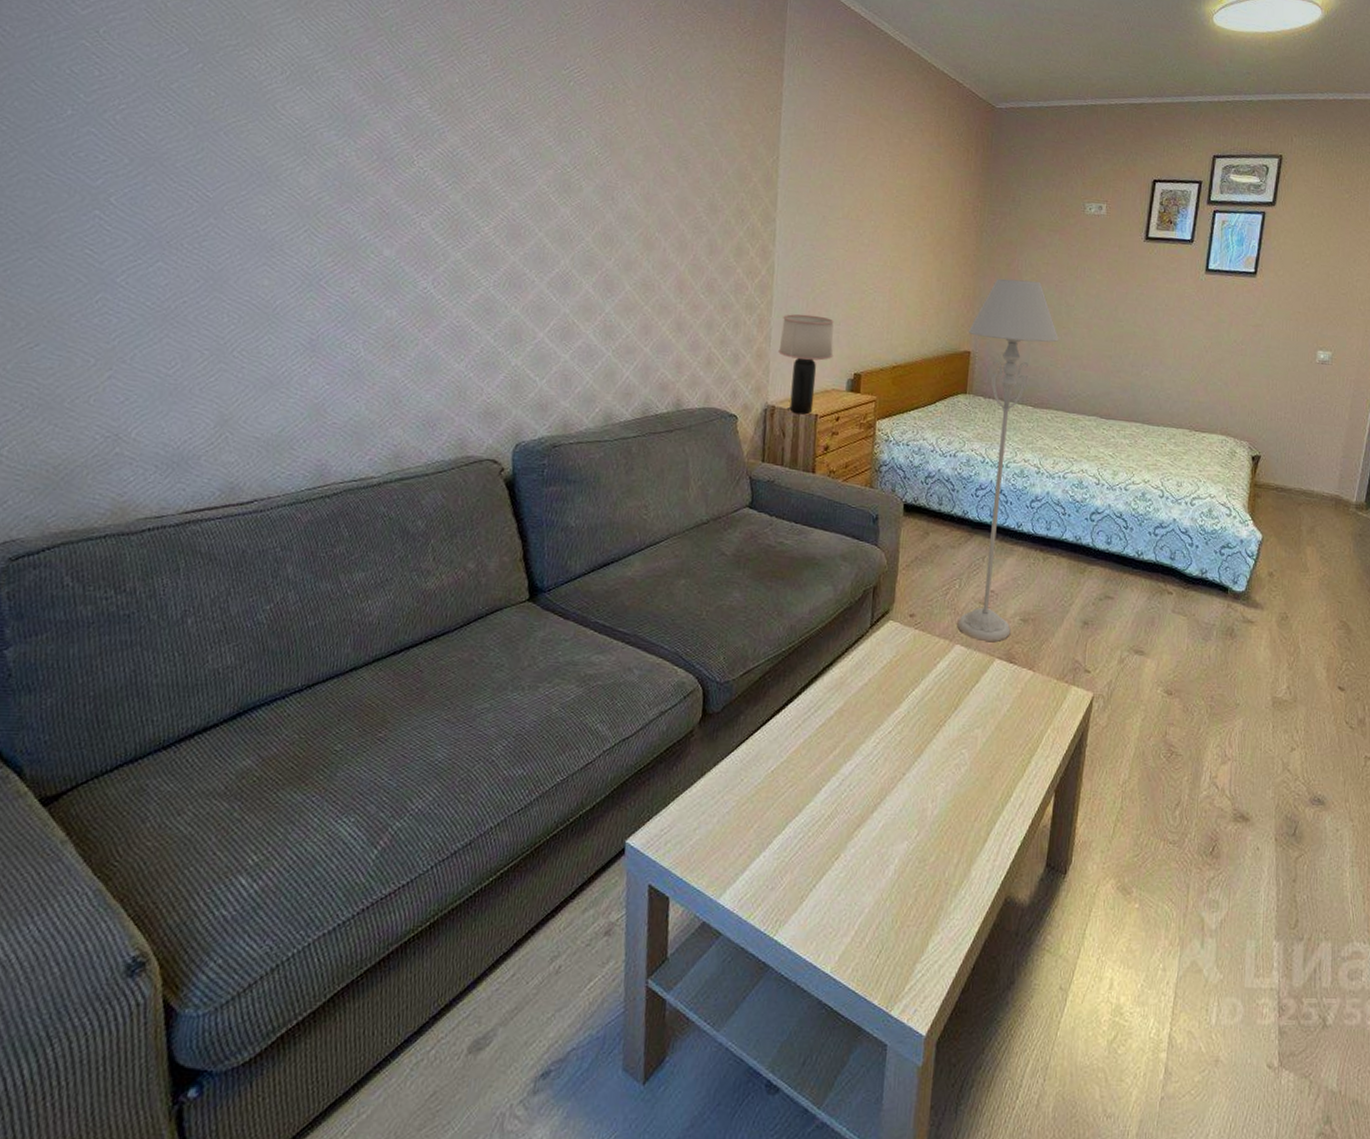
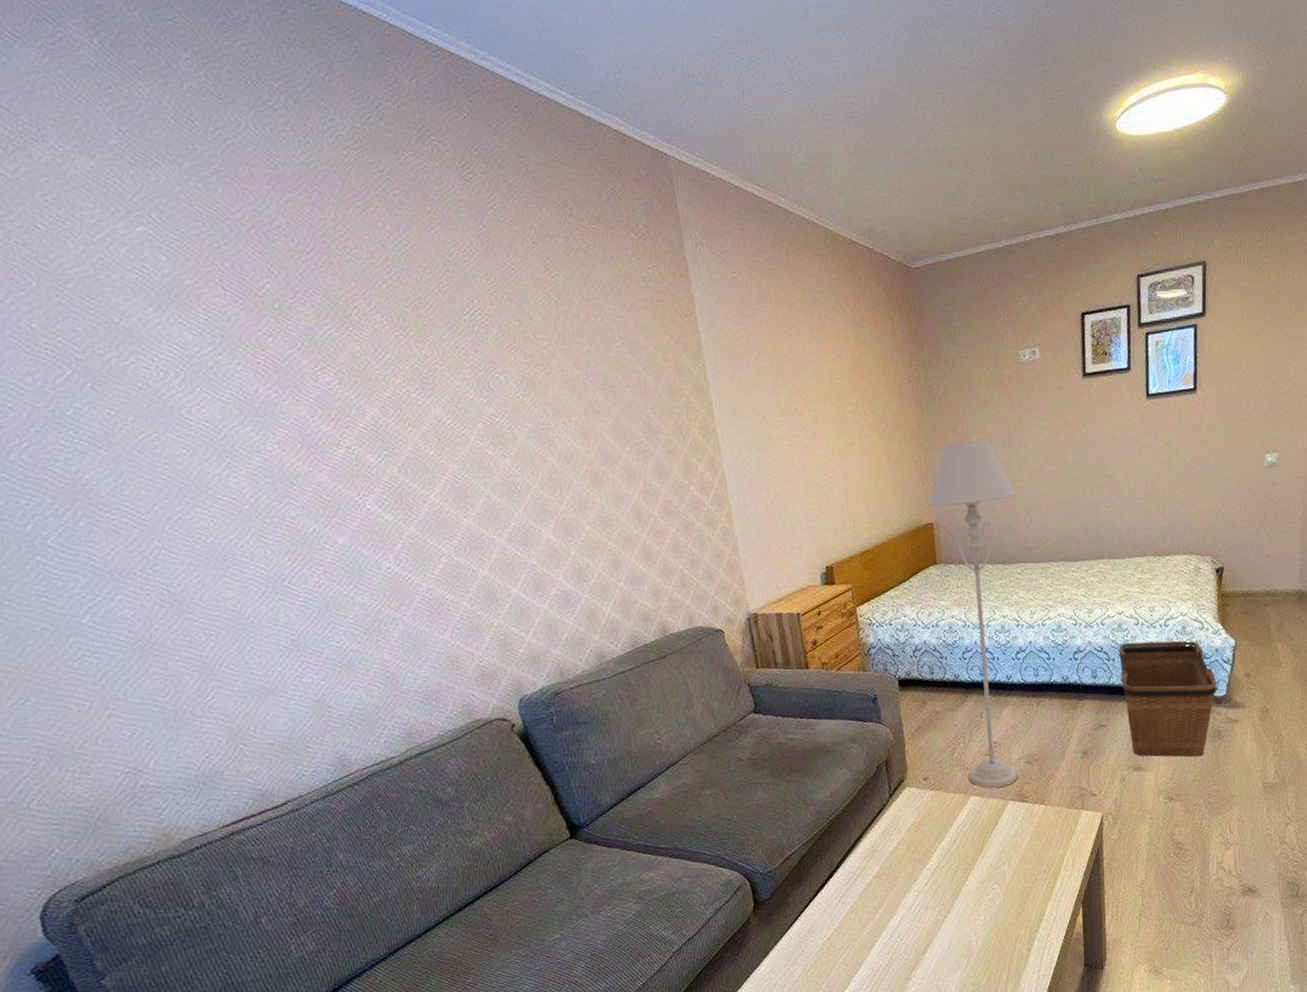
table lamp: present [778,314,834,415] -> none [745,517,802,617]
bicycle basket: none [1136,514,1236,653] -> present [1118,641,1217,757]

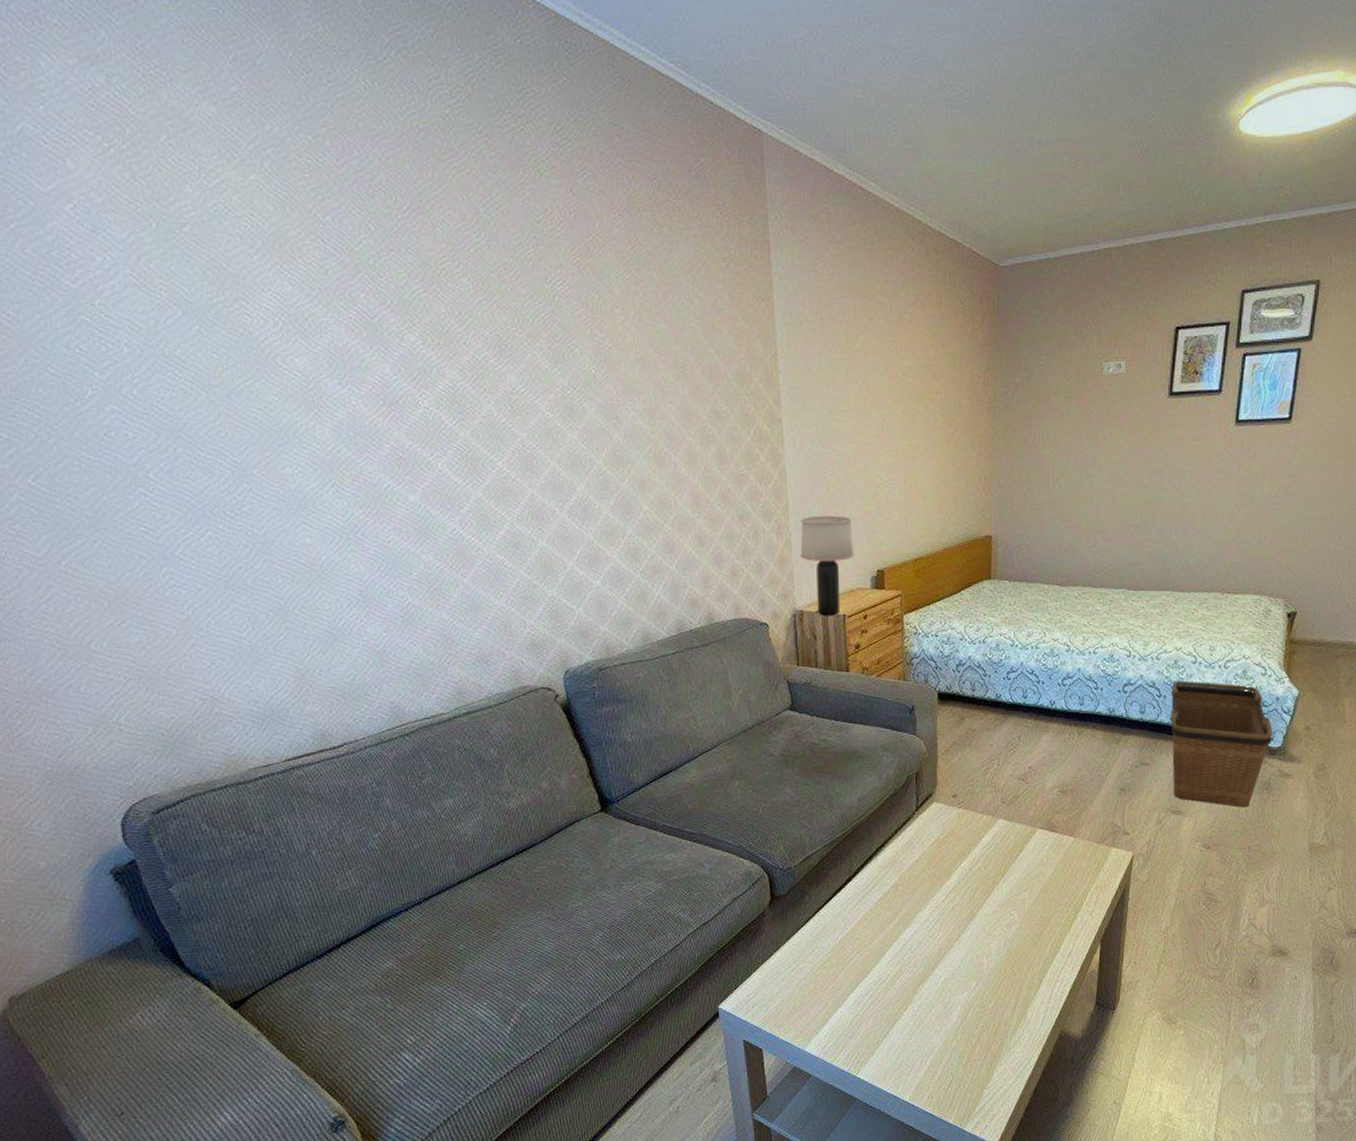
table lamp: none [745,517,802,617] -> present [800,515,855,616]
floor lamp: present [926,441,1019,789] -> none [987,455,1083,815]

